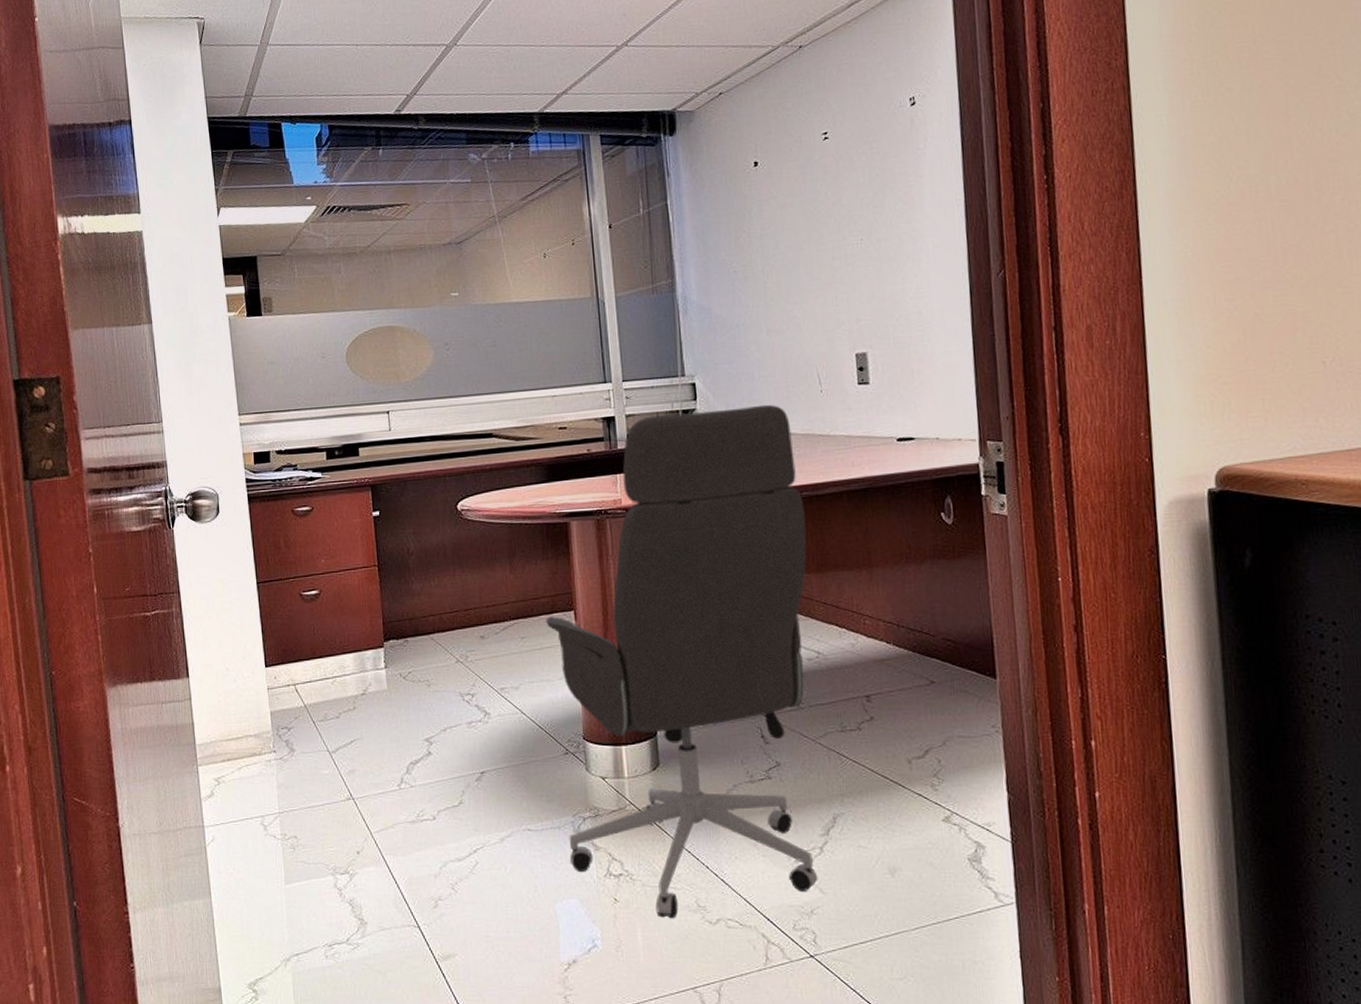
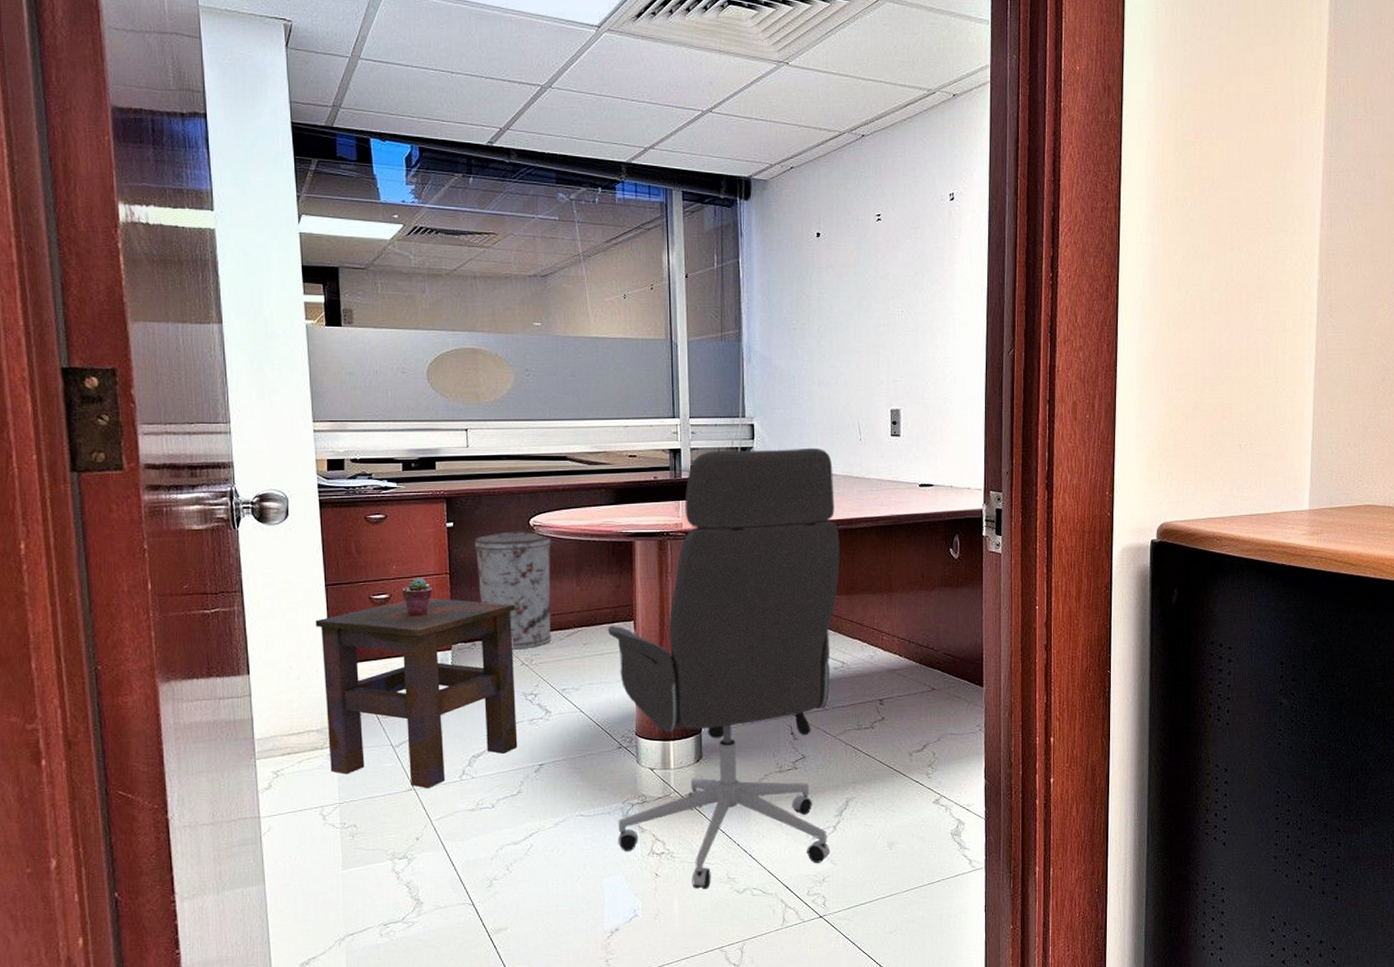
side table: none [249,592,457,798] -> present [315,598,518,789]
potted succulent: none [331,570,362,613] -> present [401,577,433,616]
trash can: none [402,516,487,646] -> present [475,531,552,650]

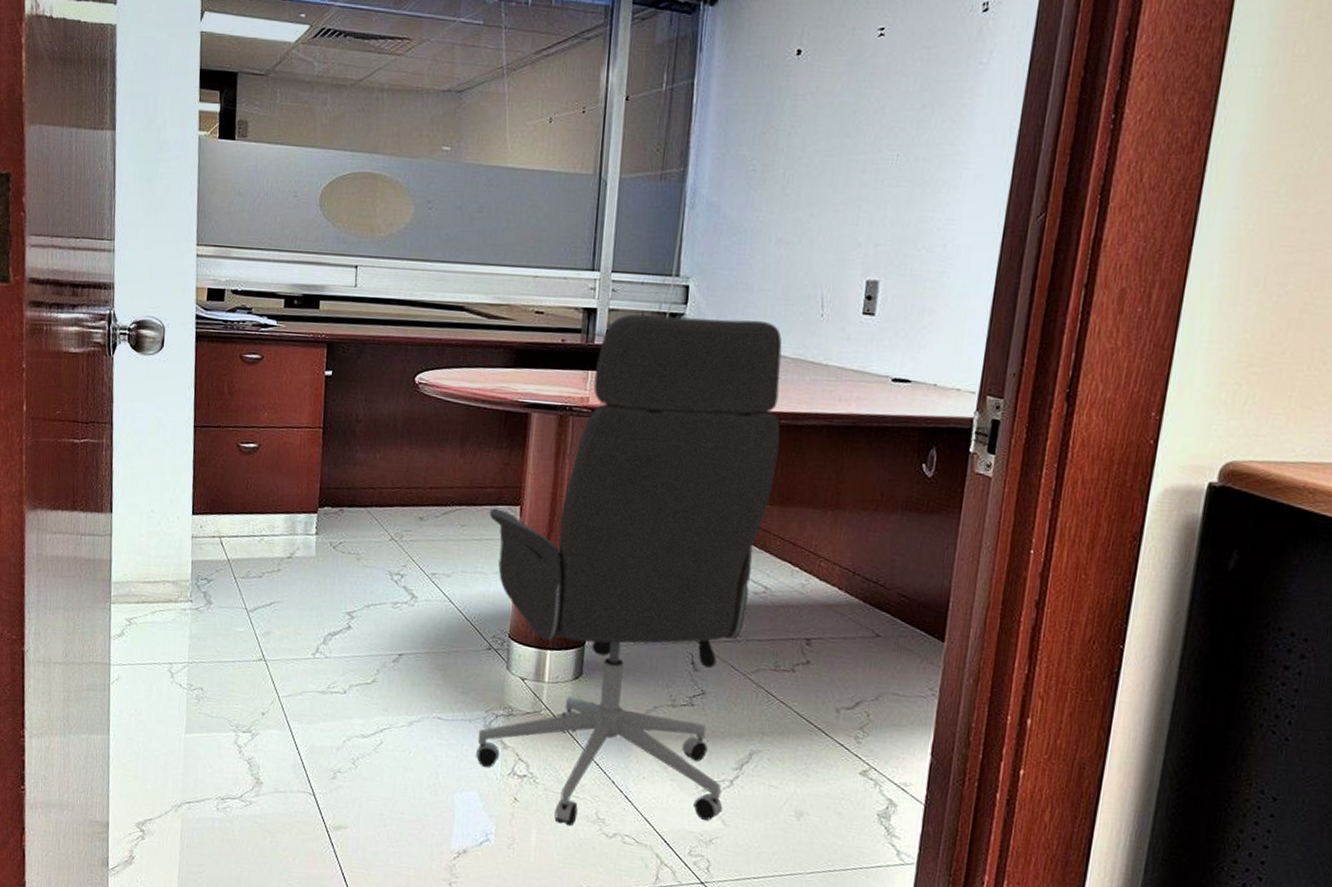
side table: present [315,598,518,789] -> none [181,452,390,662]
potted succulent: present [401,577,433,616] -> none [271,428,304,472]
trash can: present [475,531,552,650] -> none [353,387,437,522]

